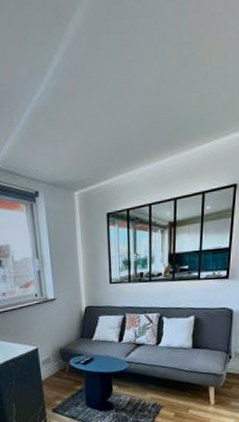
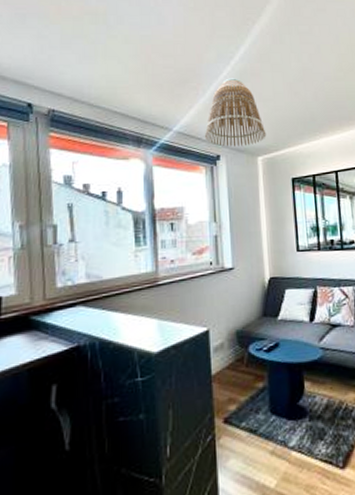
lamp shade: none [23,99,83,182] -> present [205,78,267,147]

